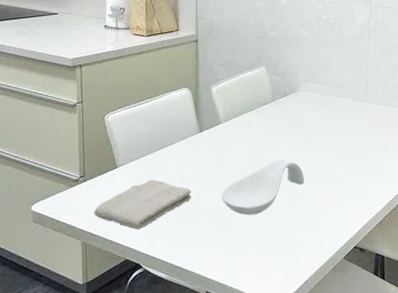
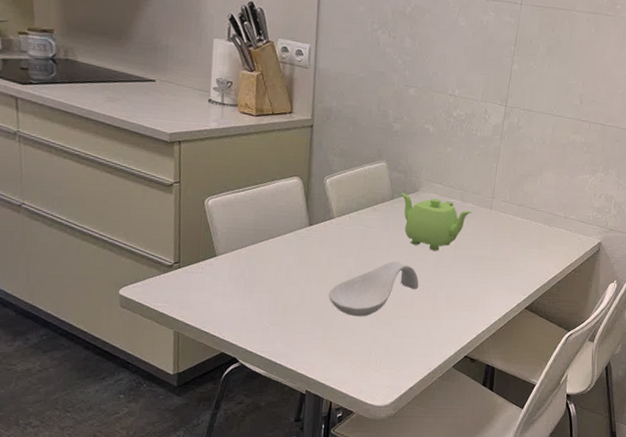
washcloth: present [94,180,192,230] -> none [188,272,297,323]
teapot: none [281,94,349,146] -> present [401,192,472,251]

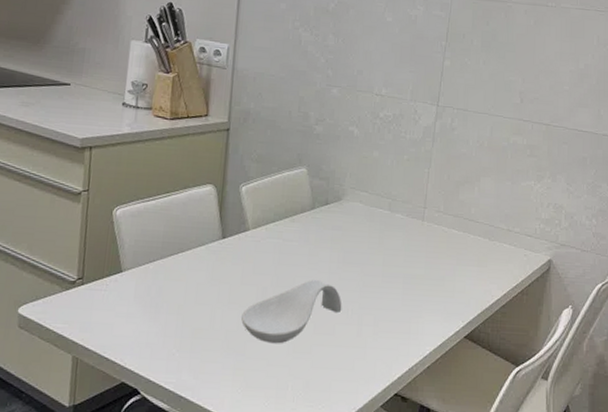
teapot: present [401,192,472,251] -> none [323,201,402,268]

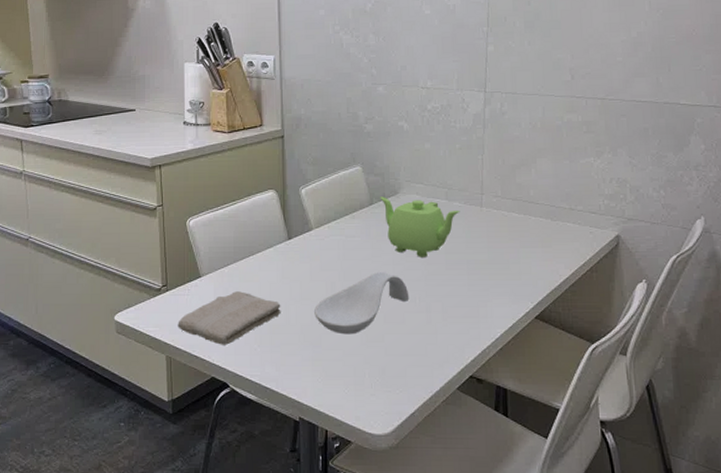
washcloth: none [89,290,207,348] -> present [178,291,281,345]
teapot: none [323,201,402,268] -> present [380,197,460,257]

